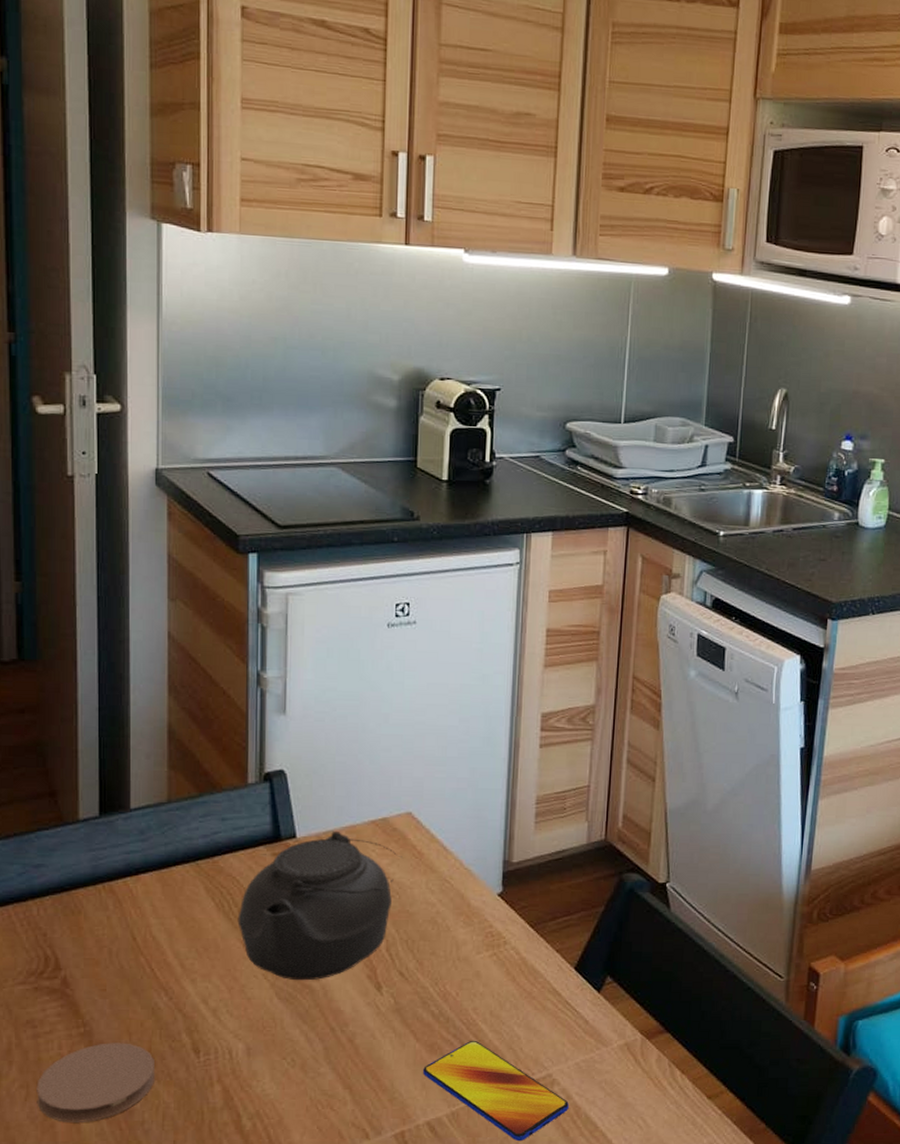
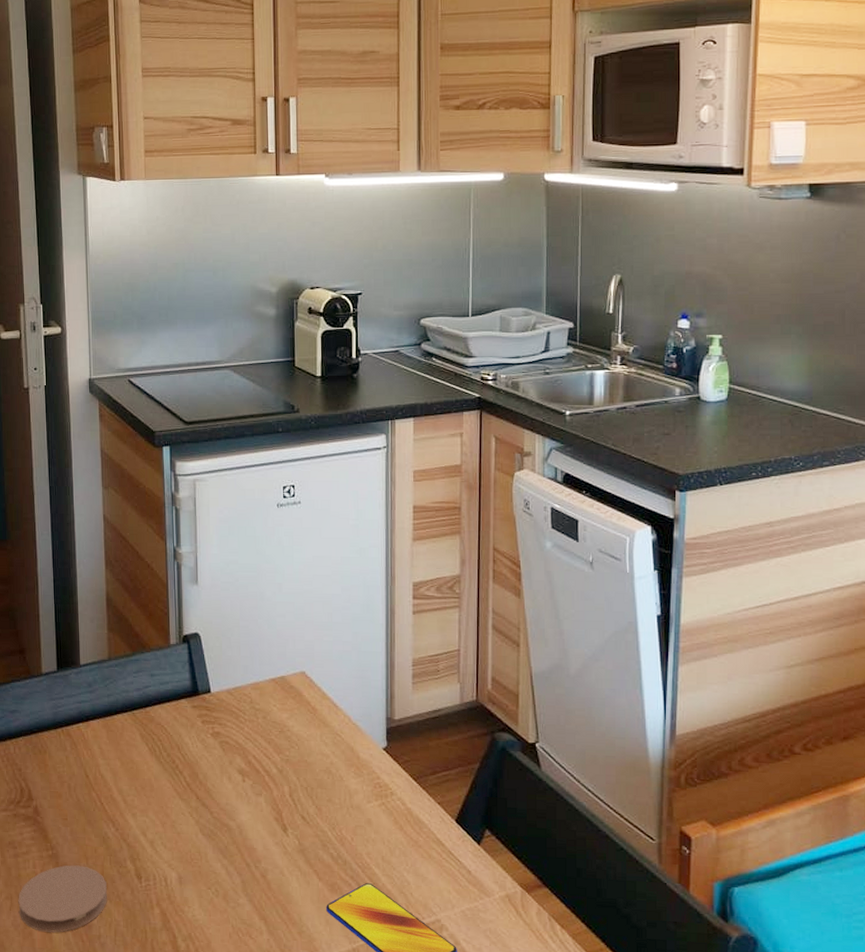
teapot: present [237,832,402,981] -> none [167,688,299,820]

